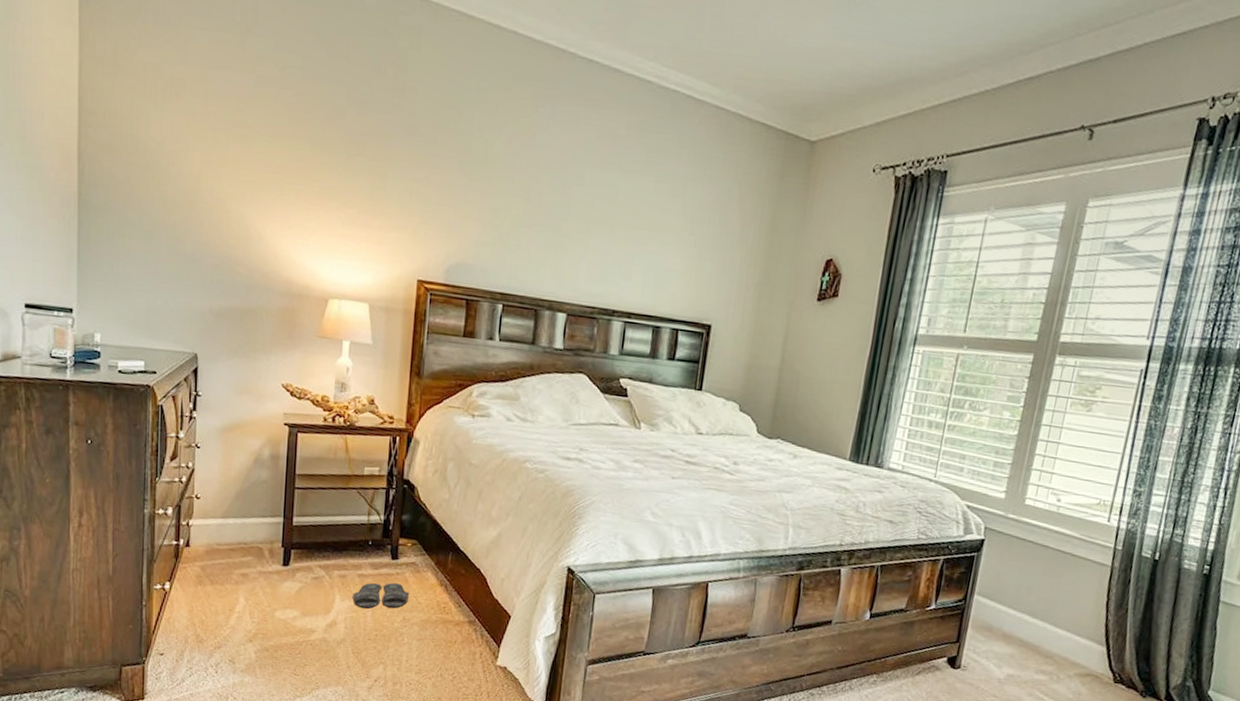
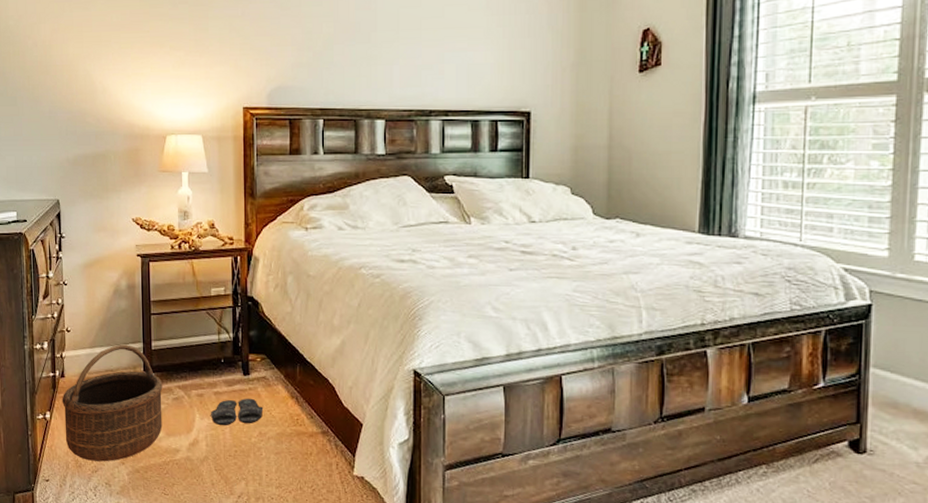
basket: none [185,516,302,638] -> present [62,344,163,462]

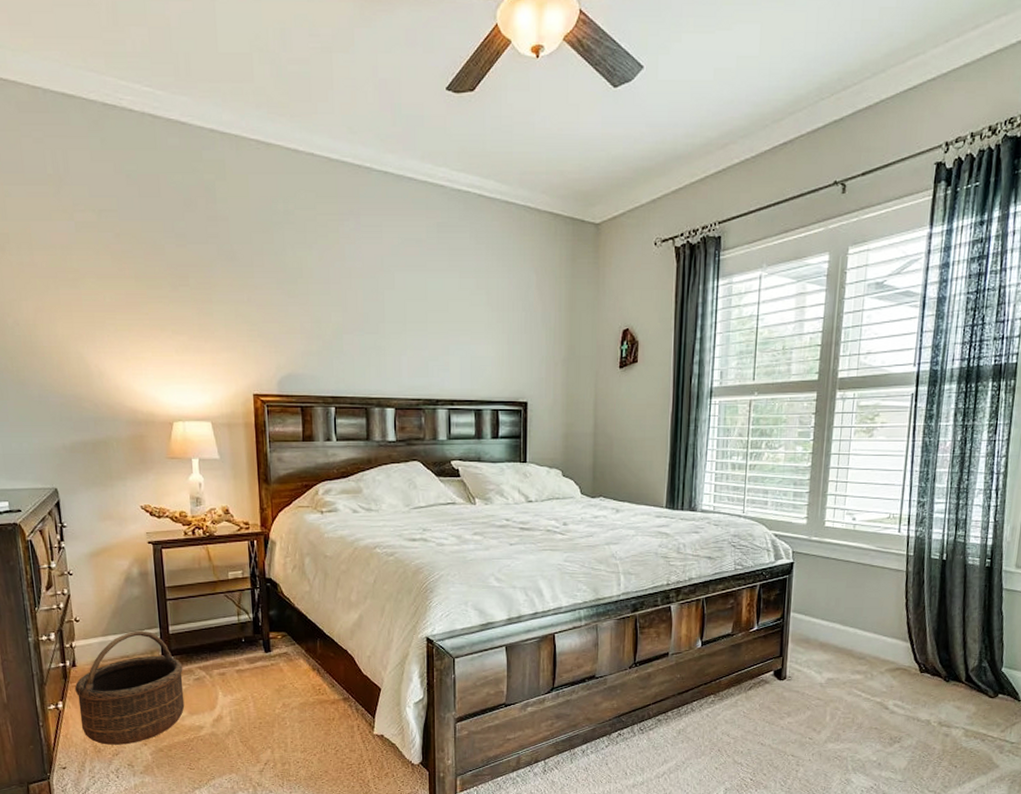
slippers: present [211,398,264,425] -> none [234,673,286,700]

